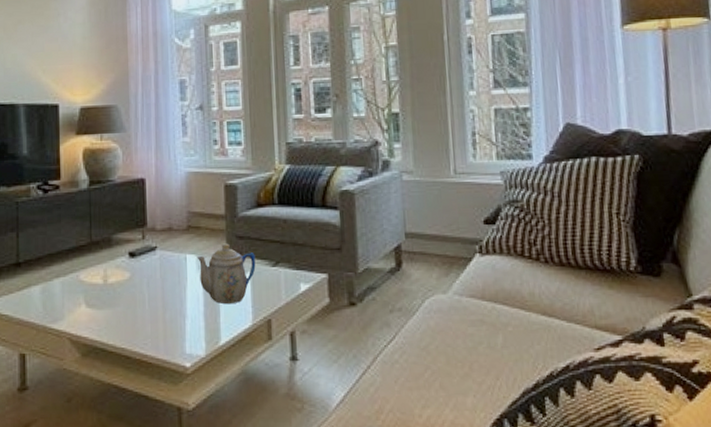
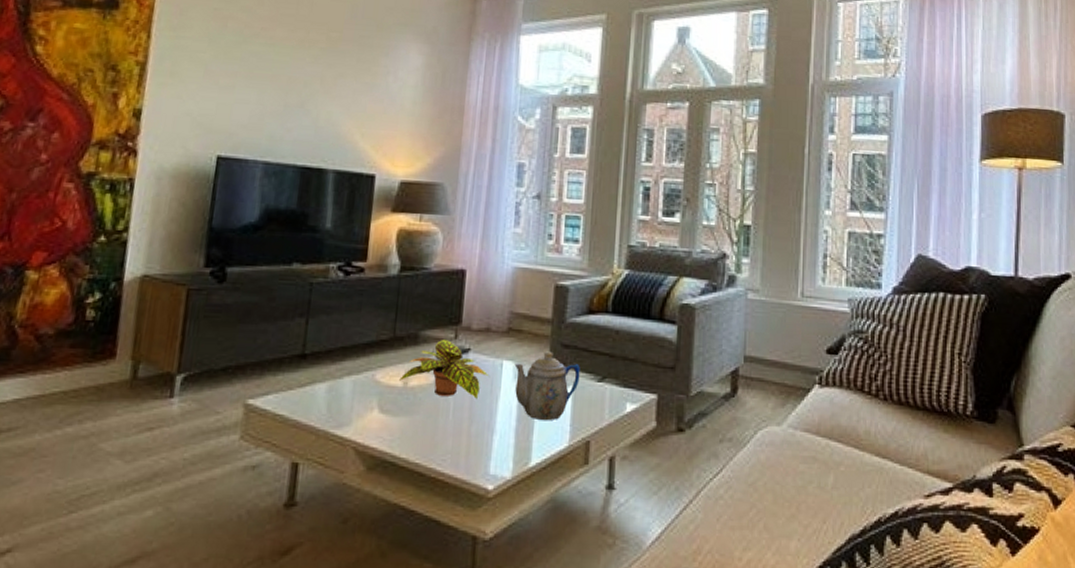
plant: none [100,240,176,290] -> present [399,339,489,399]

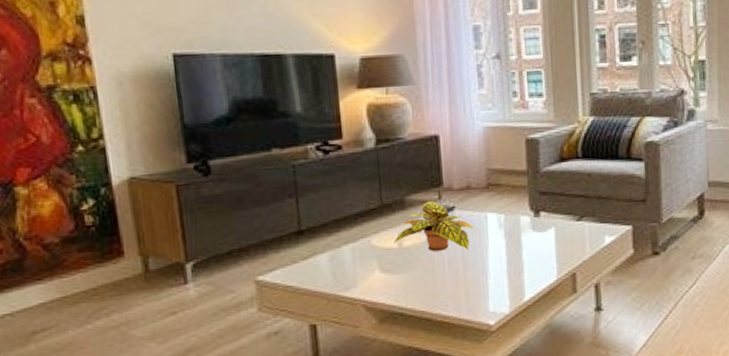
teapot: present [514,351,580,421] -> none [498,200,560,261]

